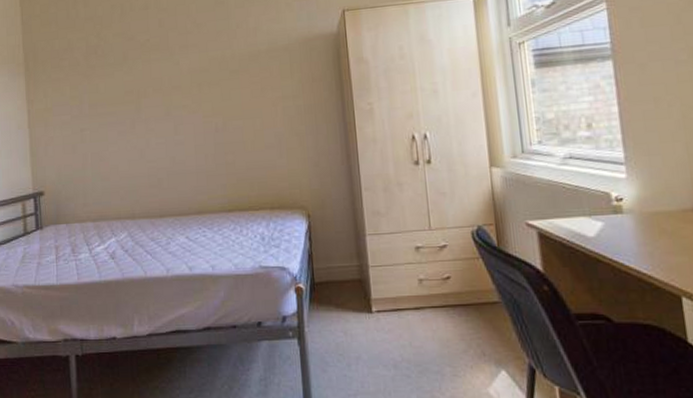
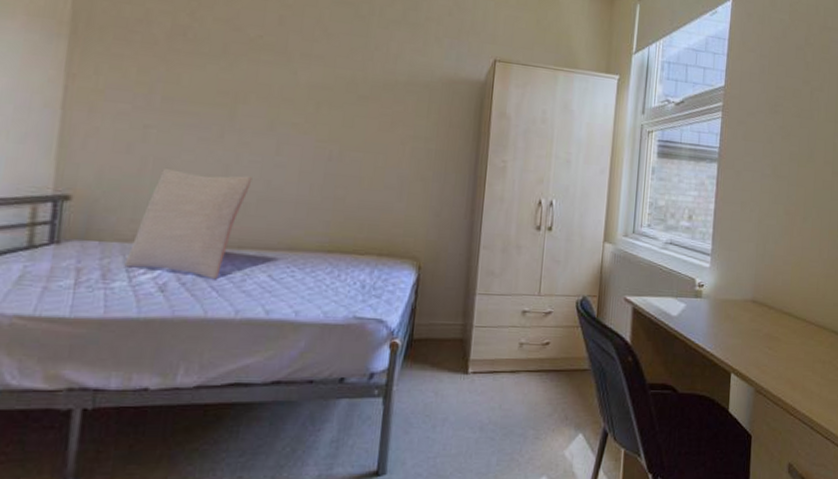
pillow: none [85,156,161,245] -> present [124,167,252,280]

